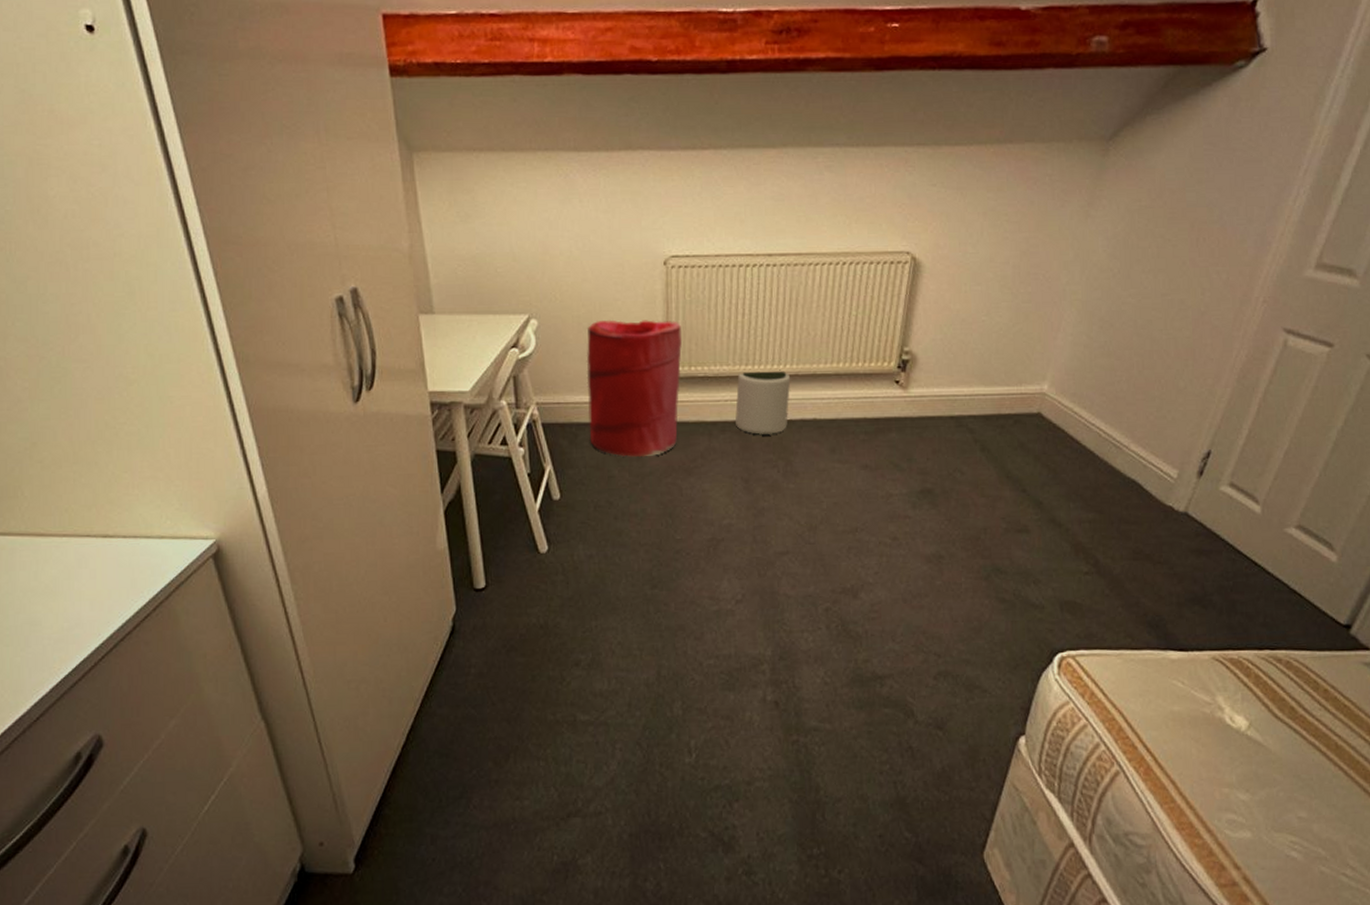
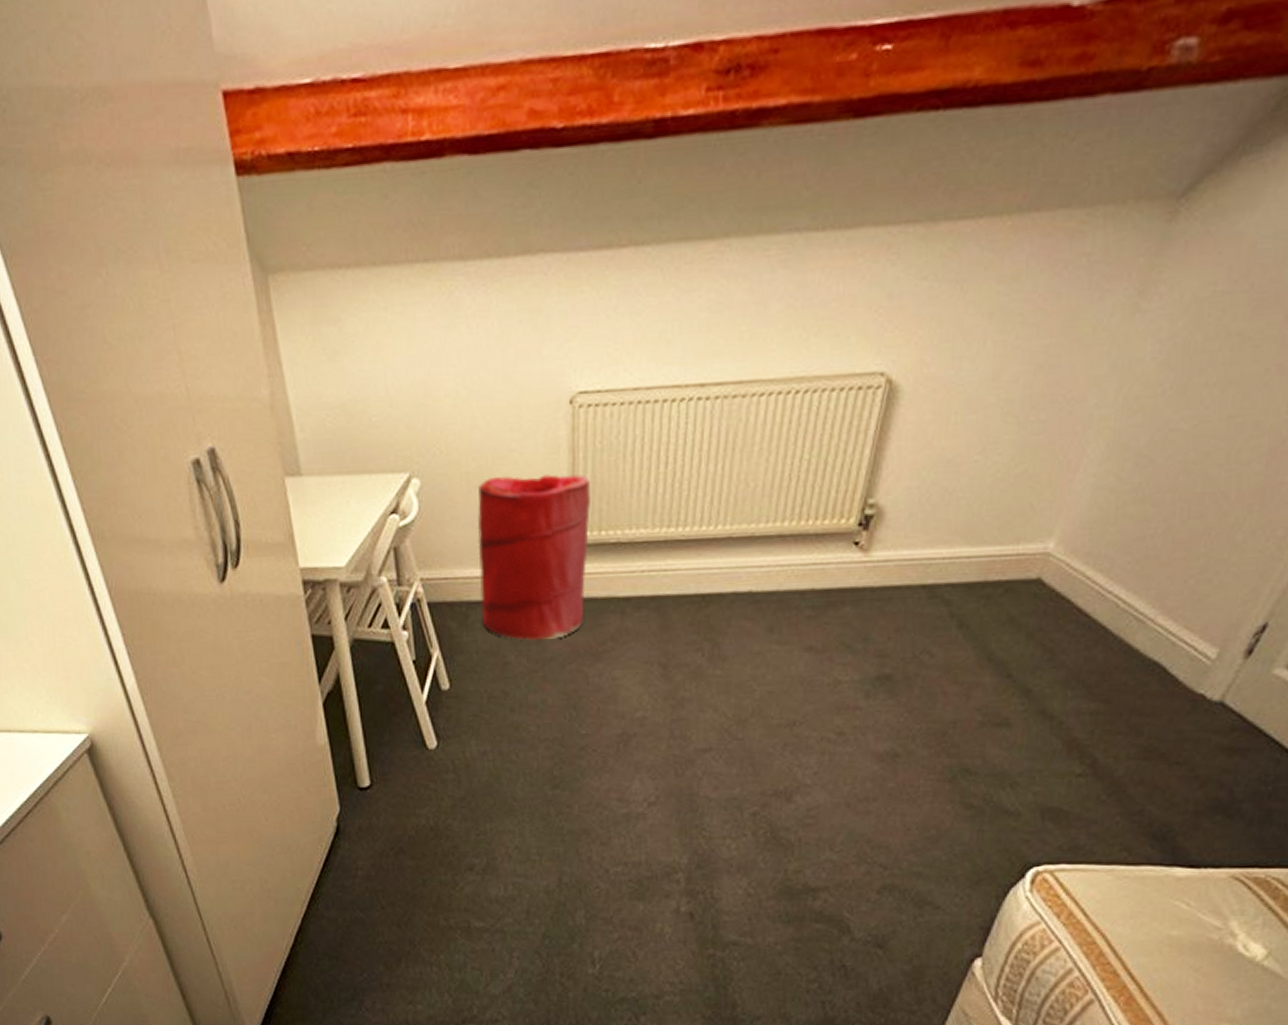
plant pot: present [735,369,791,435] -> none [653,531,723,612]

